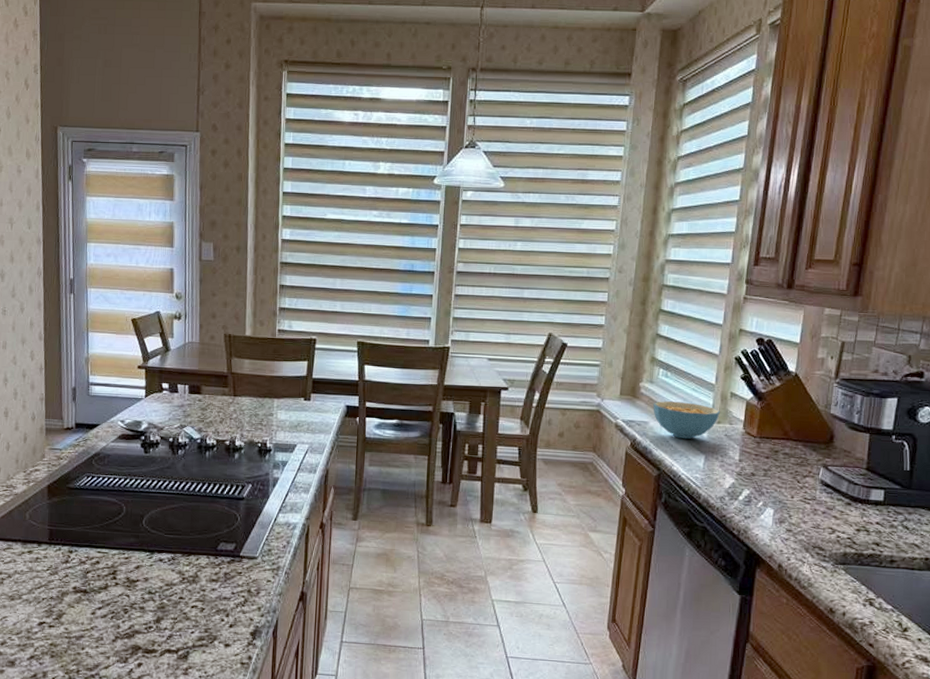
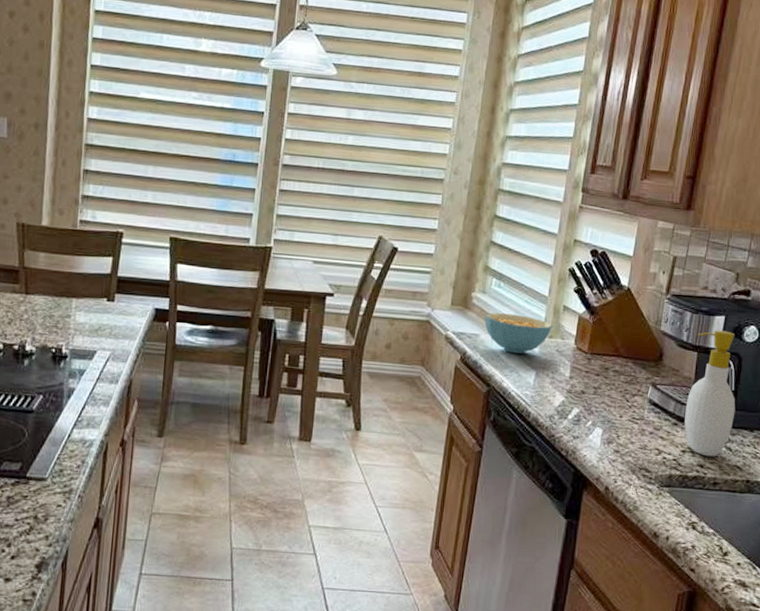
soap bottle: none [858,412,912,535] -> present [684,330,736,457]

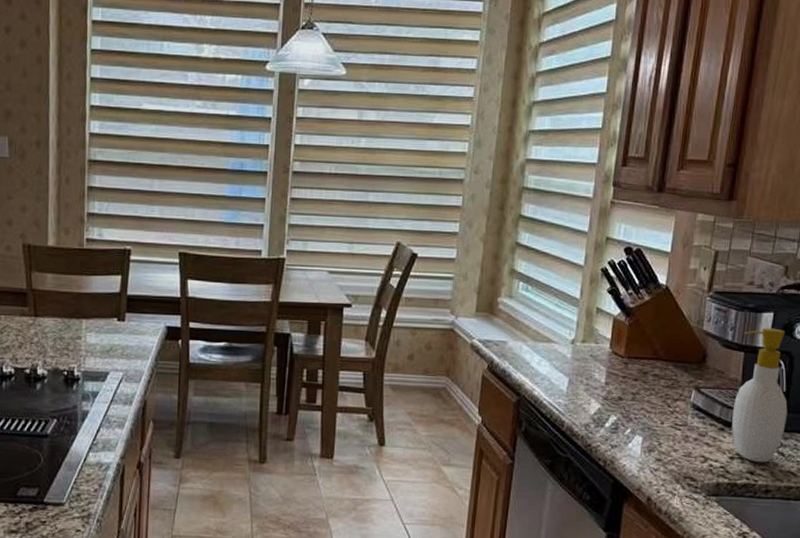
cereal bowl: present [484,312,552,354] -> none [512,318,585,361]

